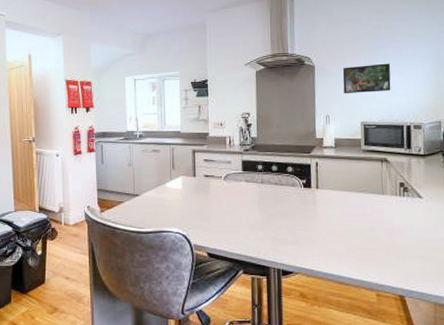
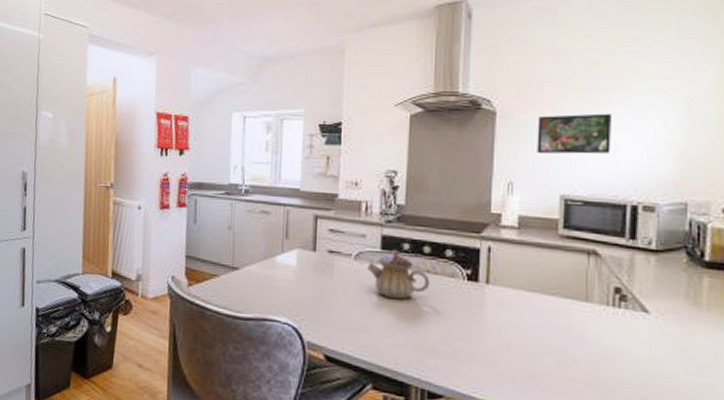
teapot: none [233,170,278,207] -> present [367,249,430,300]

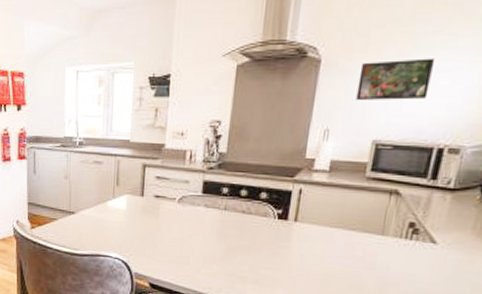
teapot: present [367,249,430,300] -> none [189,193,245,237]

